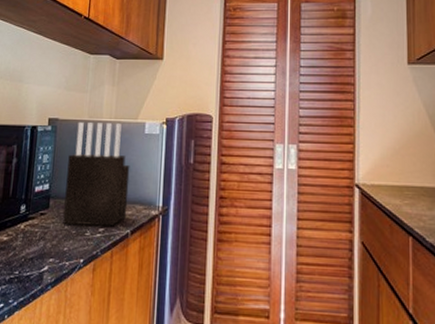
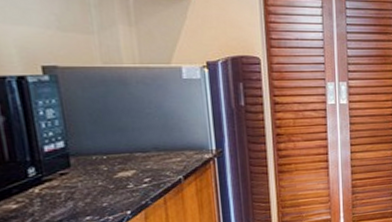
knife block: present [63,122,130,226] -> none [84,69,176,180]

